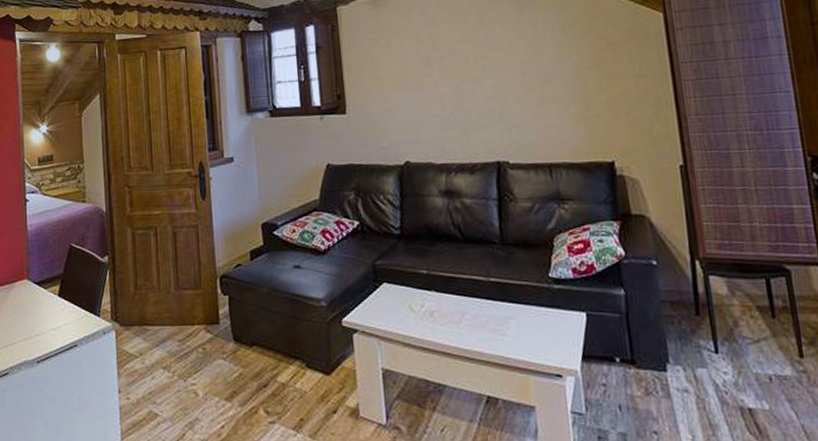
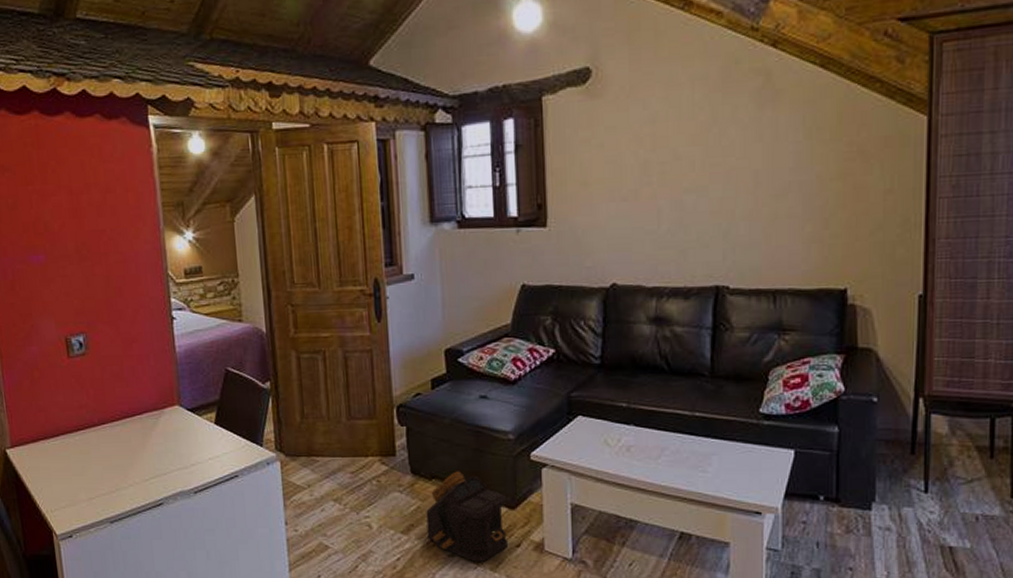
backpack: none [248,338,326,429] -> present [426,471,509,562]

